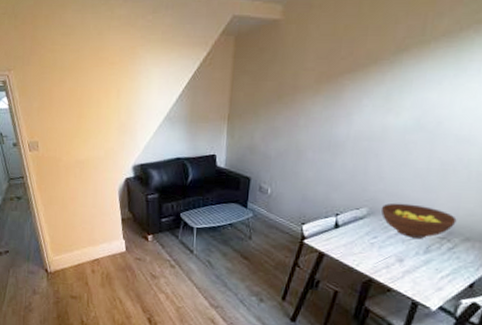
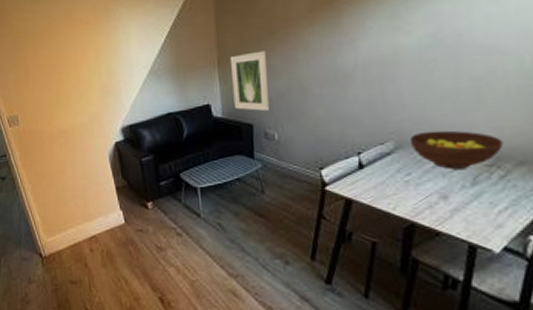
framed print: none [236,112,273,168] -> present [229,50,270,112]

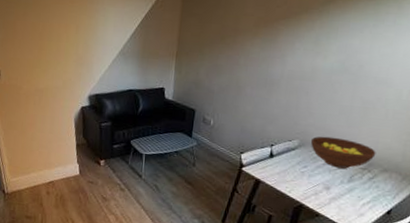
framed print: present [229,50,270,112] -> none [183,51,216,102]

